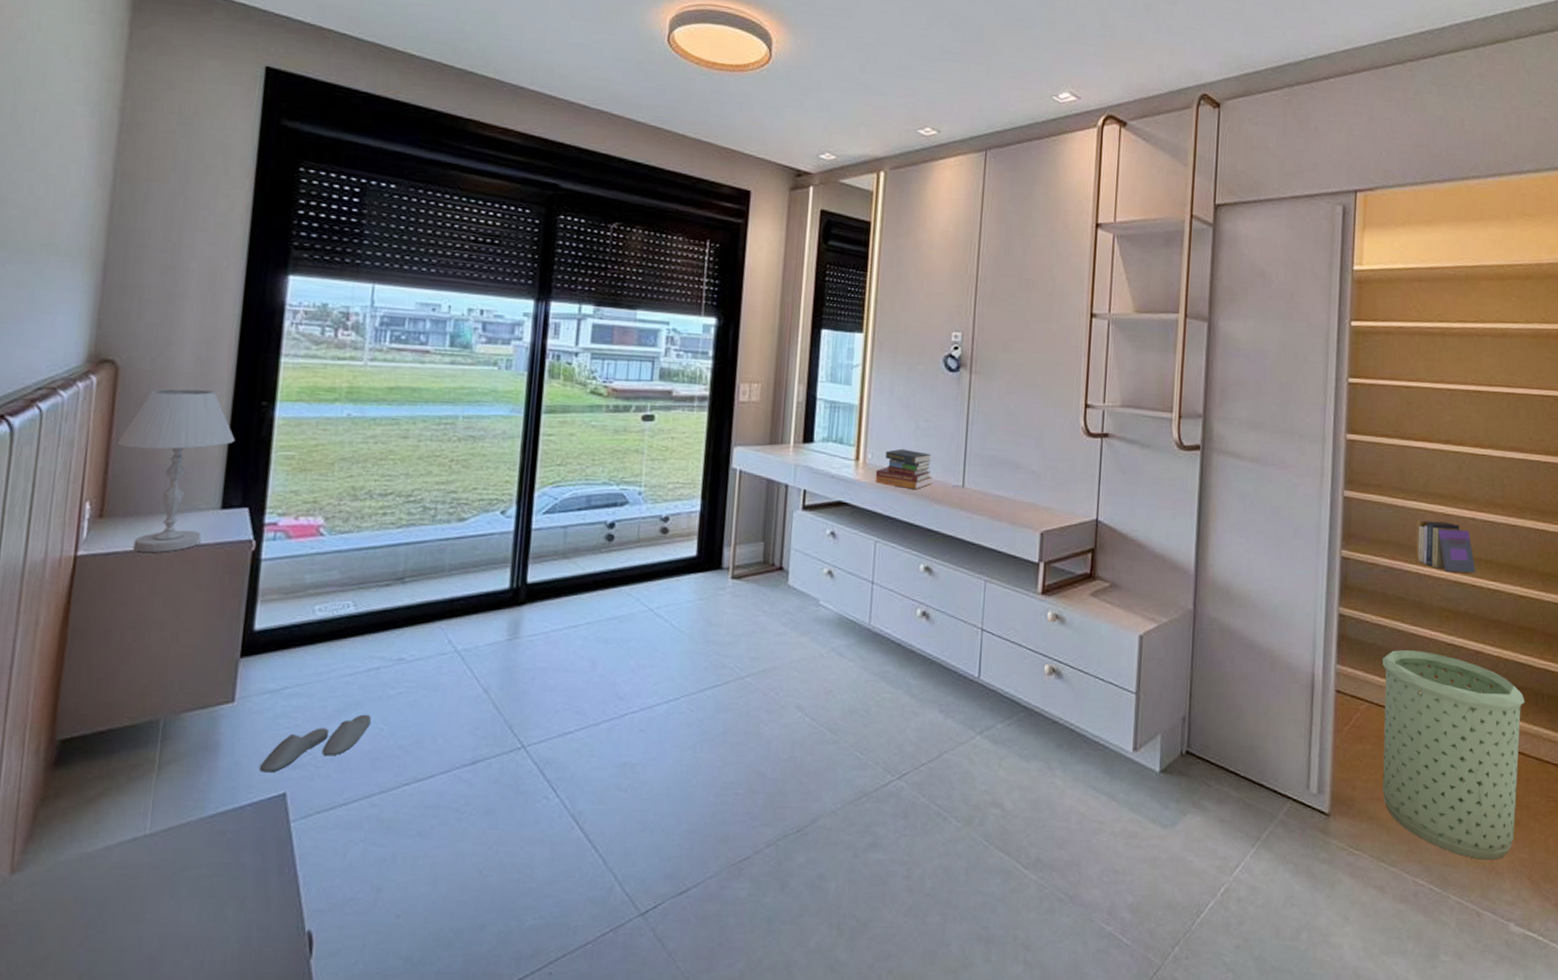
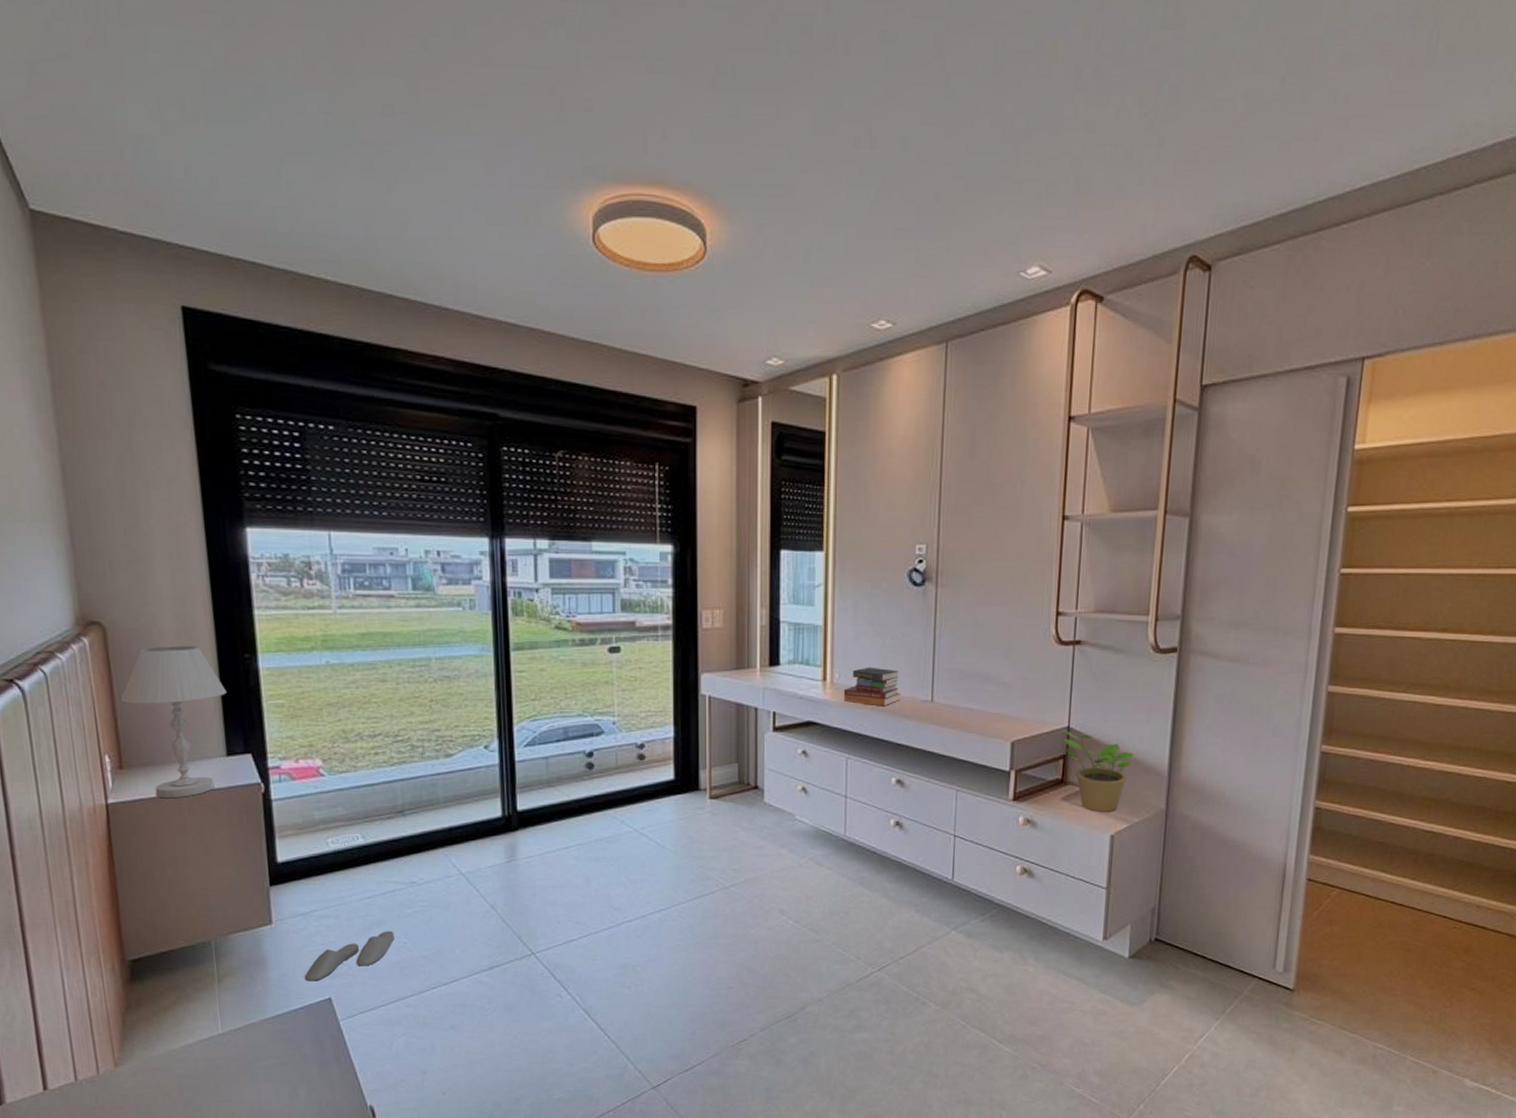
potted plant: none [1087,521,1161,610] -> present [1059,729,1133,812]
laundry basket: present [1382,649,1525,860] -> none [1348,838,1502,1026]
books: present [1415,520,1476,573] -> none [1400,712,1463,762]

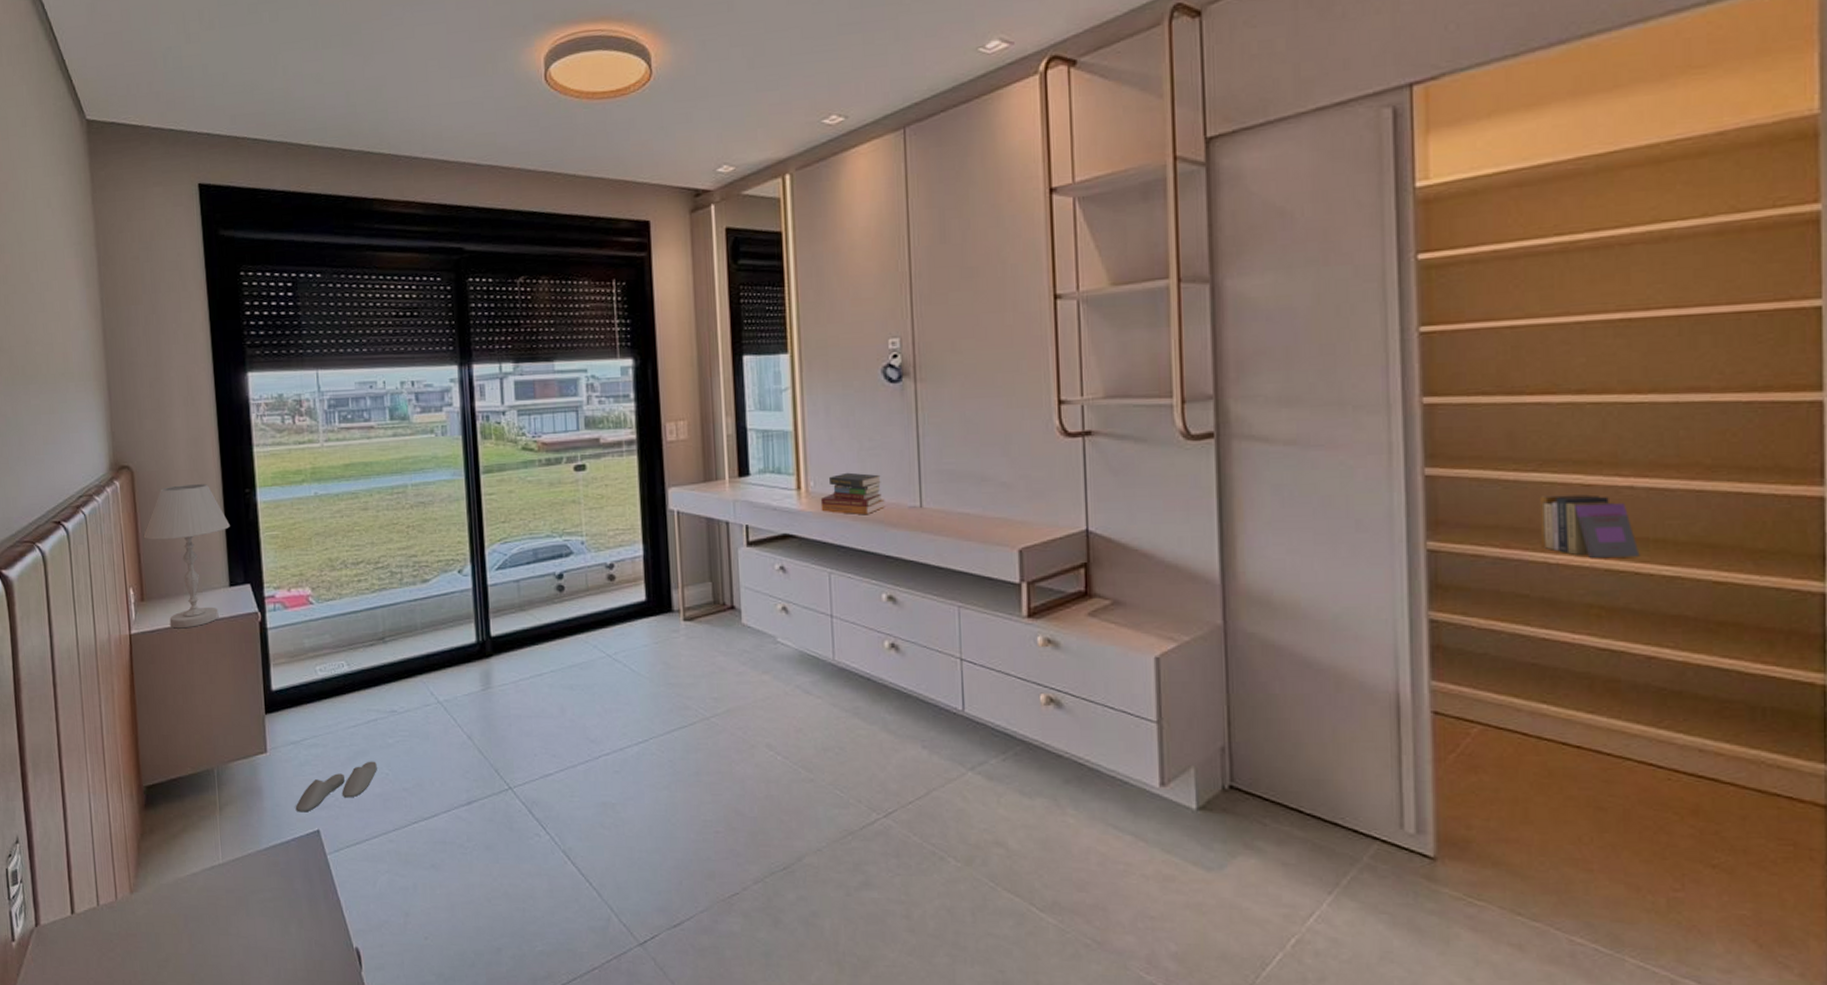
potted plant: present [1059,729,1133,812] -> none [1075,533,1173,629]
books: none [1400,712,1463,762] -> present [1539,494,1640,558]

